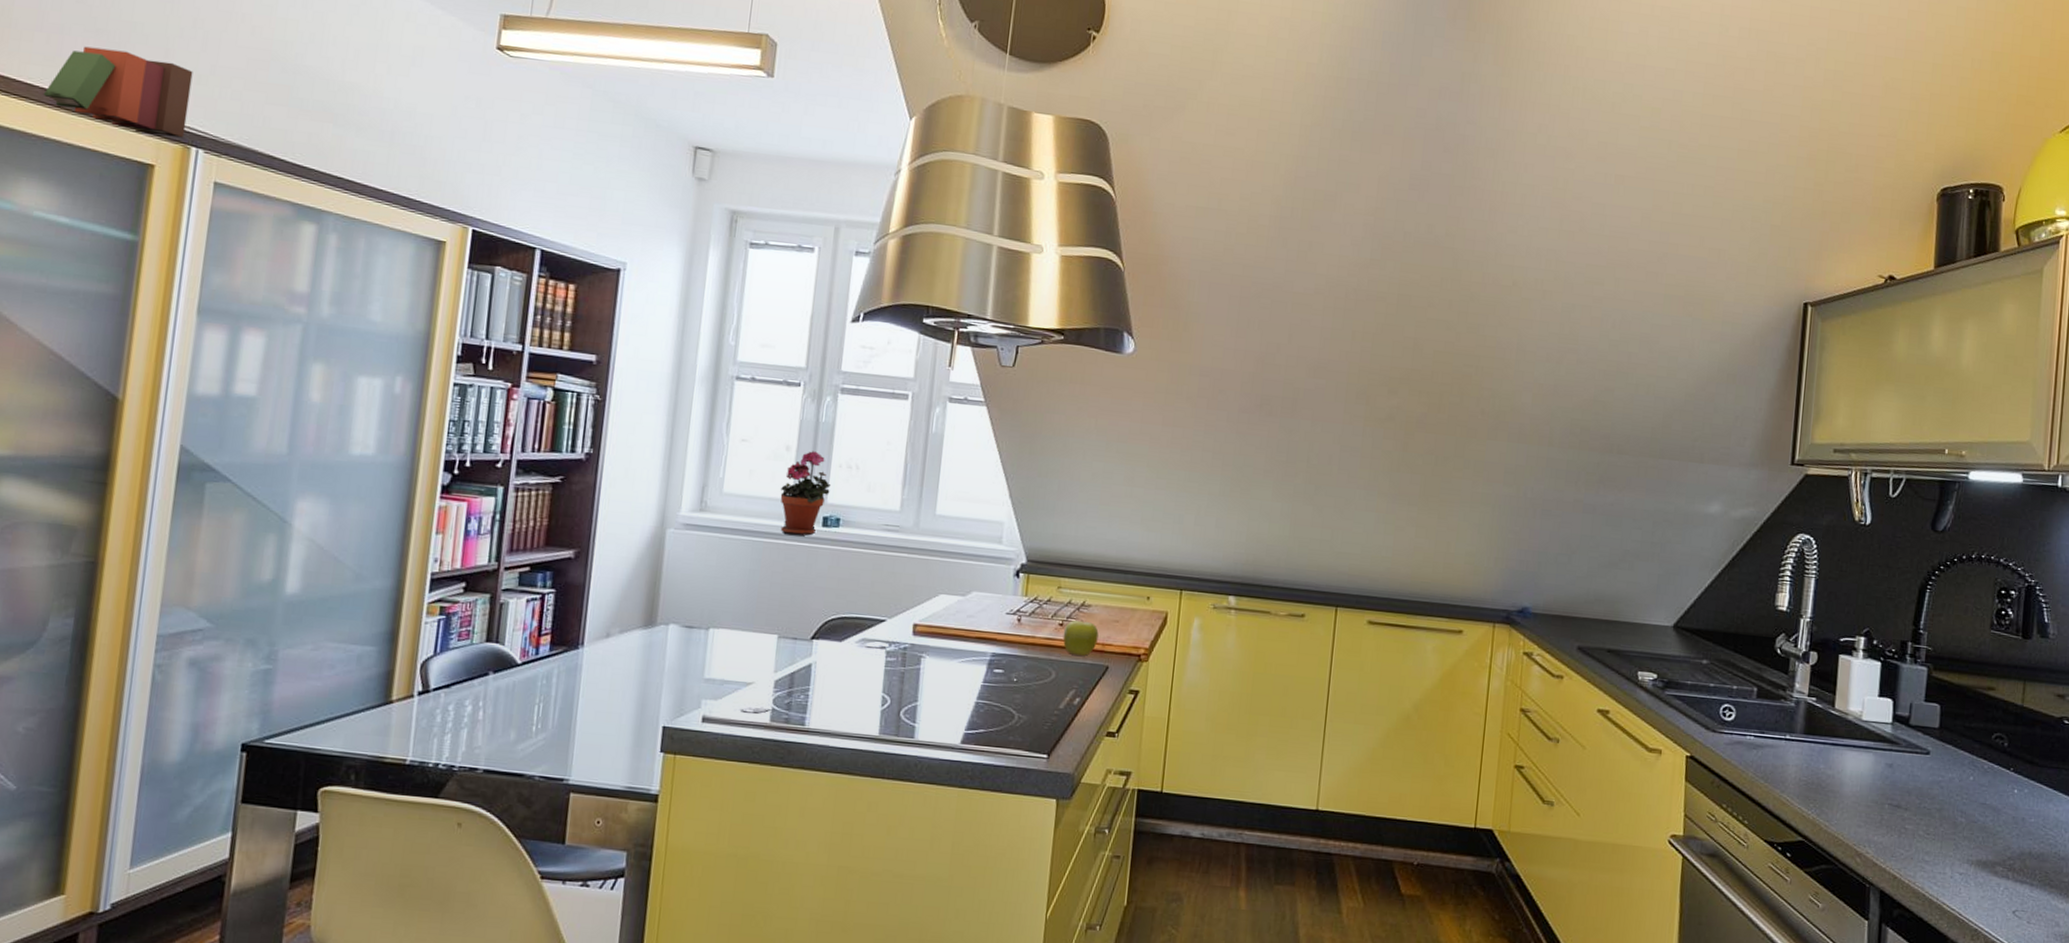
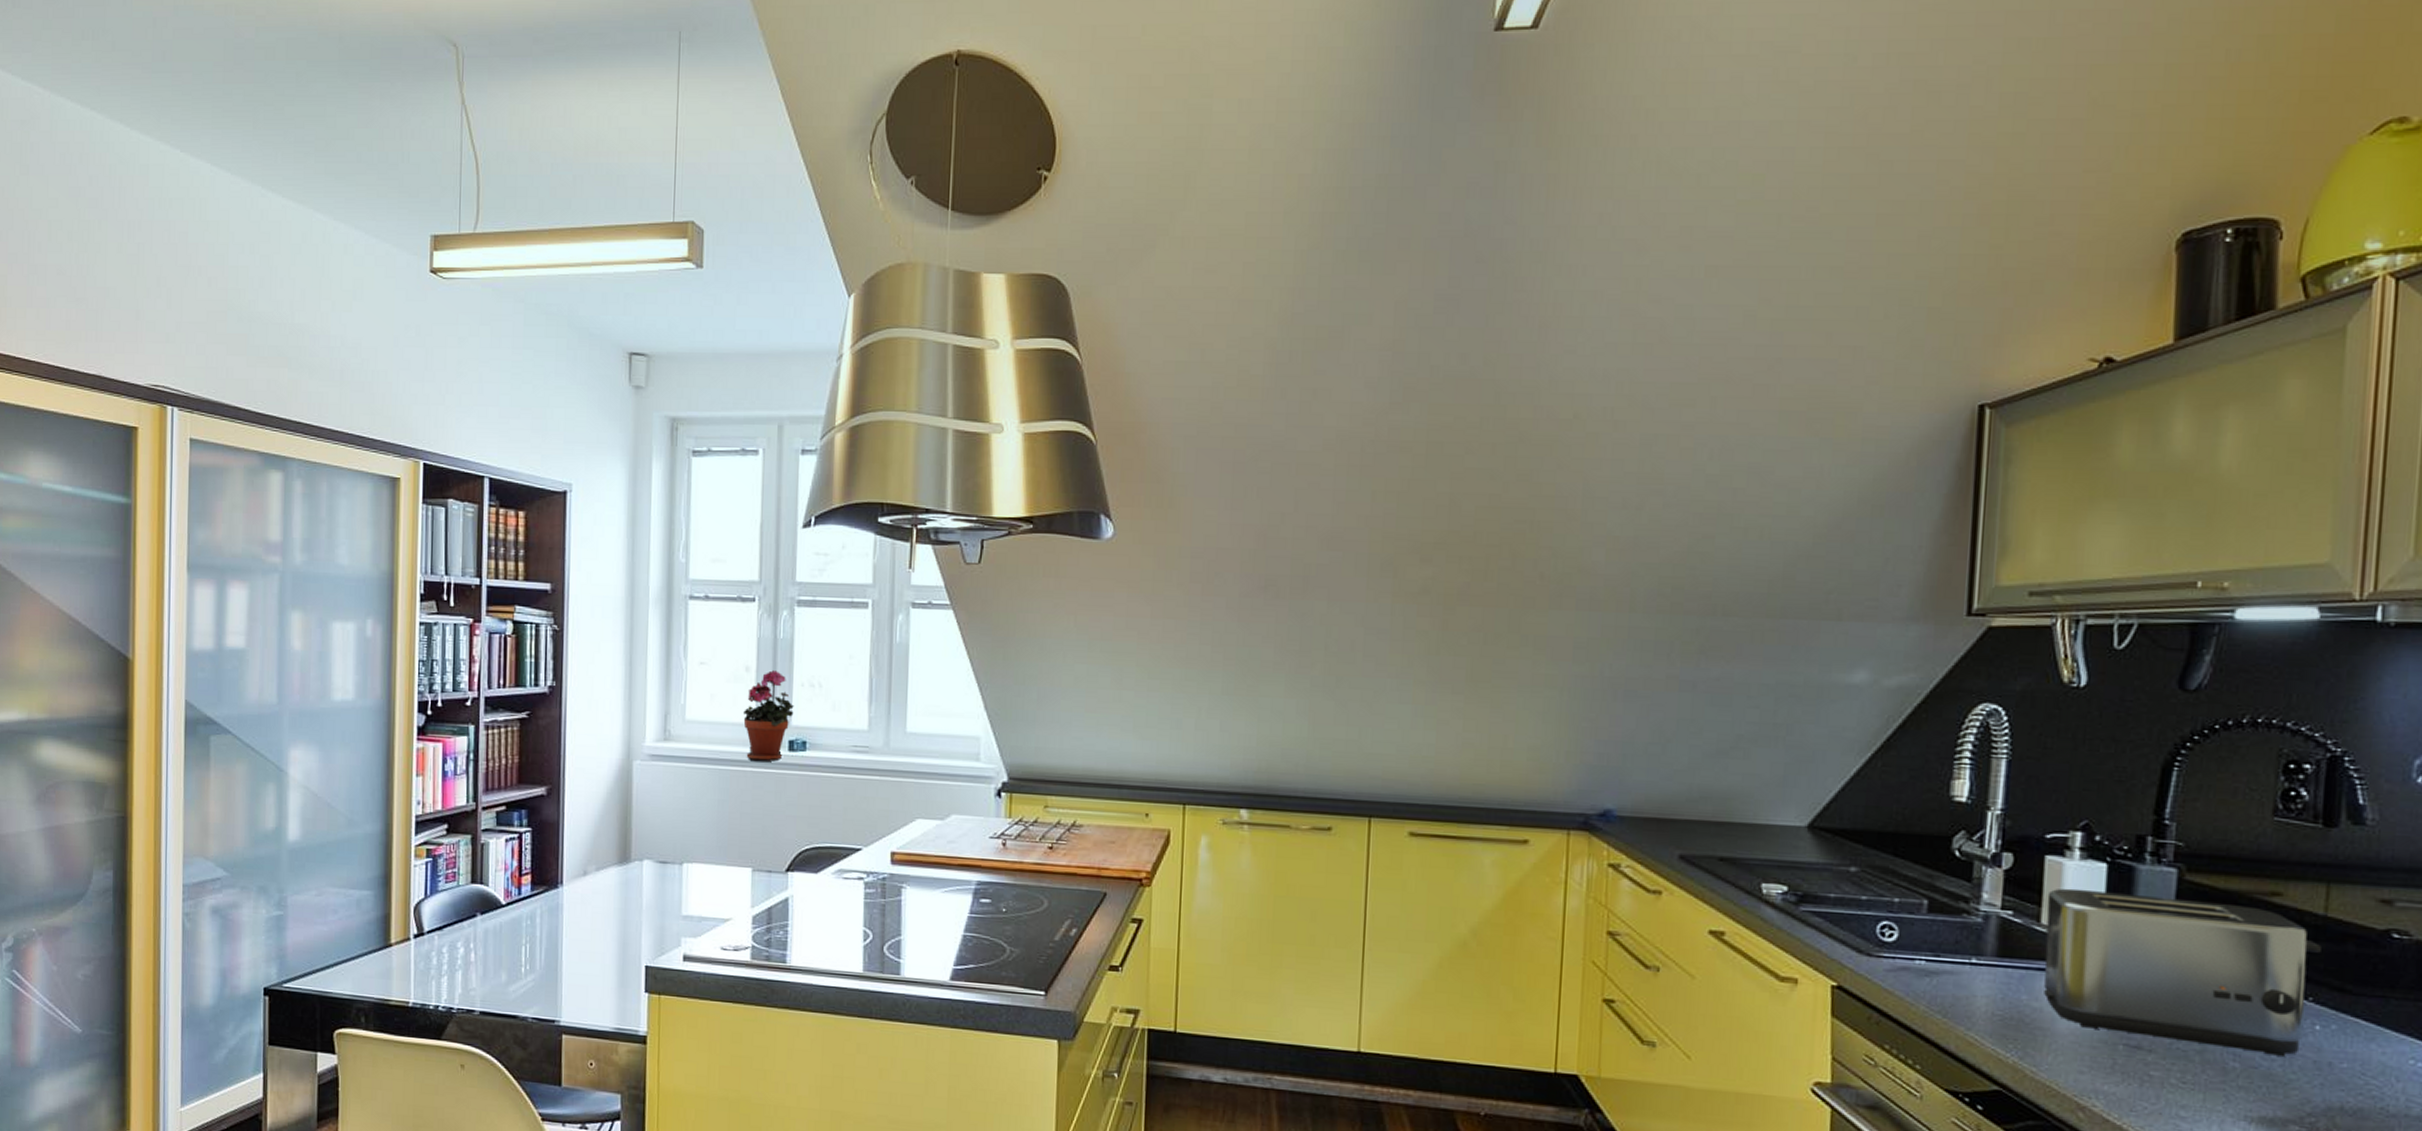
books: present [43,46,193,138] -> none [39,317,162,398]
fruit: present [1063,619,1099,657] -> none [1053,841,1093,883]
toaster: none [1835,681,2019,813] -> present [2044,888,2321,1056]

